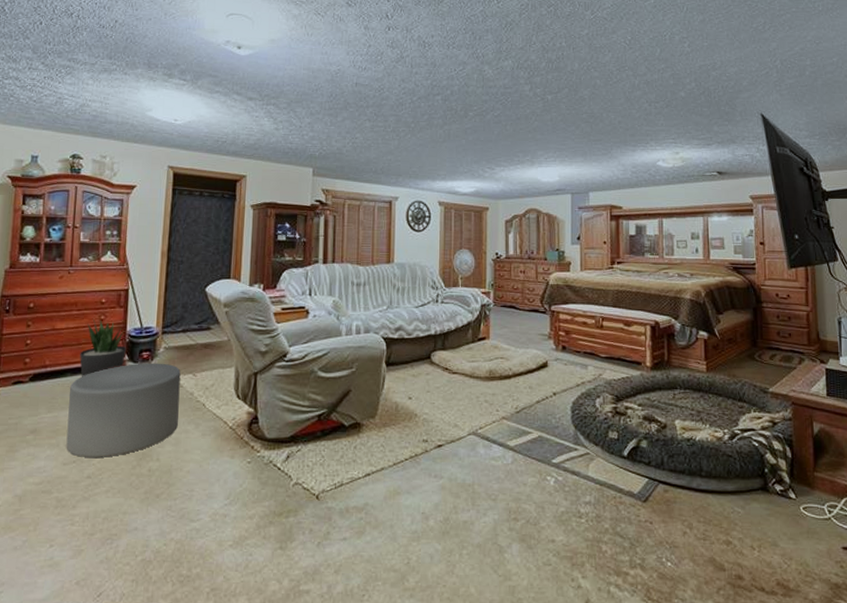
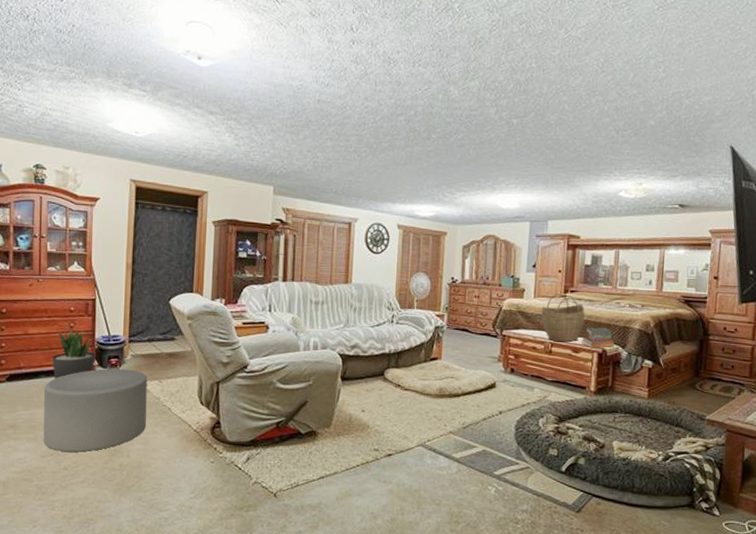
woven basket: none [589,265,634,316] -> present [541,293,585,343]
books: none [633,299,667,321] -> present [581,327,615,349]

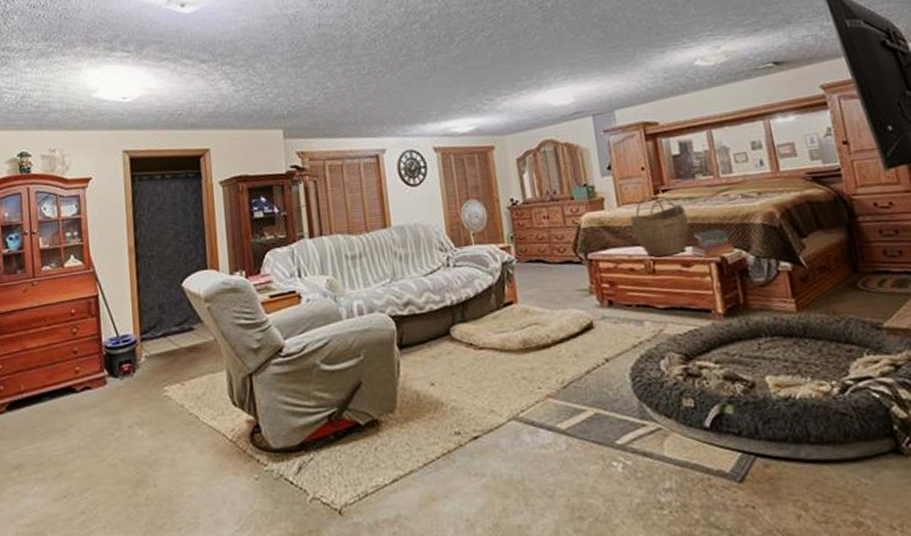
pouf: present [43,368,147,452] -> none [50,374,172,491]
planter: present [52,326,96,380] -> none [56,334,105,401]

